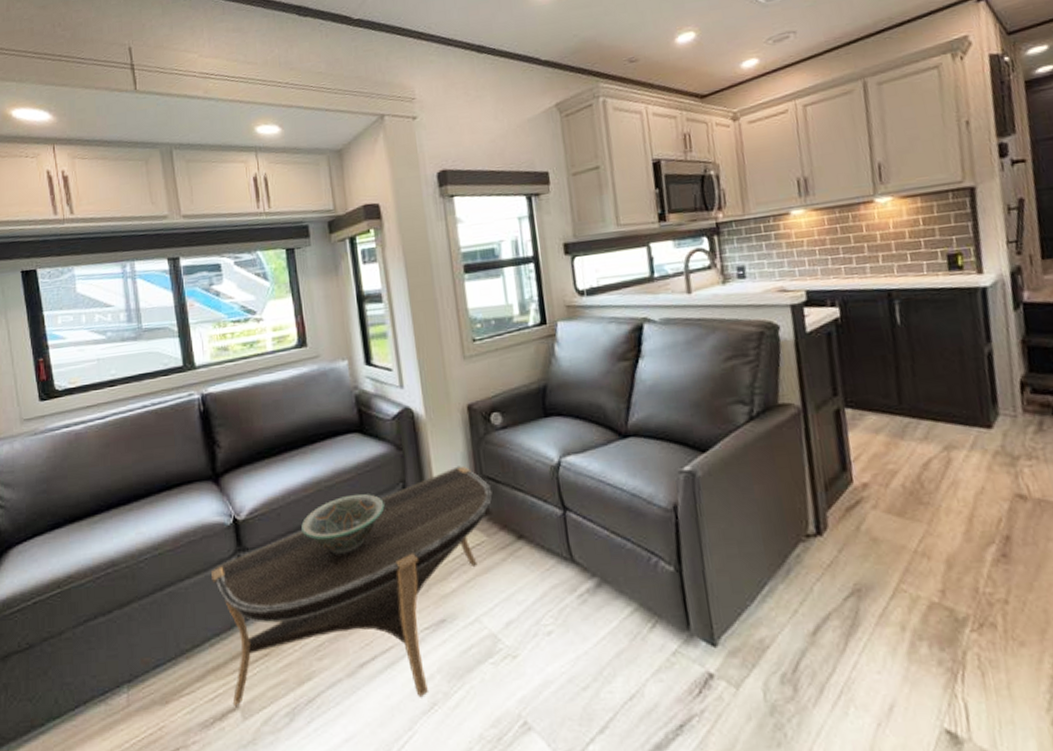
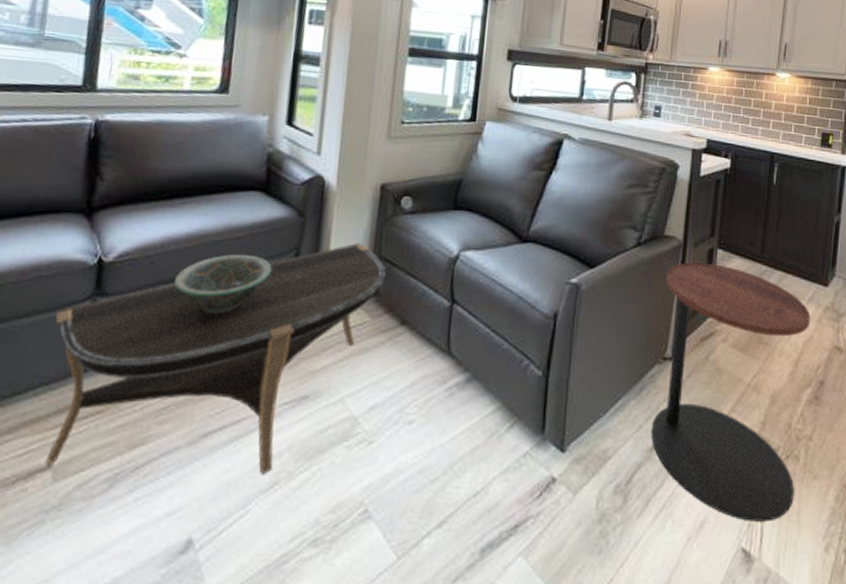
side table: none [790,425,1000,700] -> present [650,262,811,522]

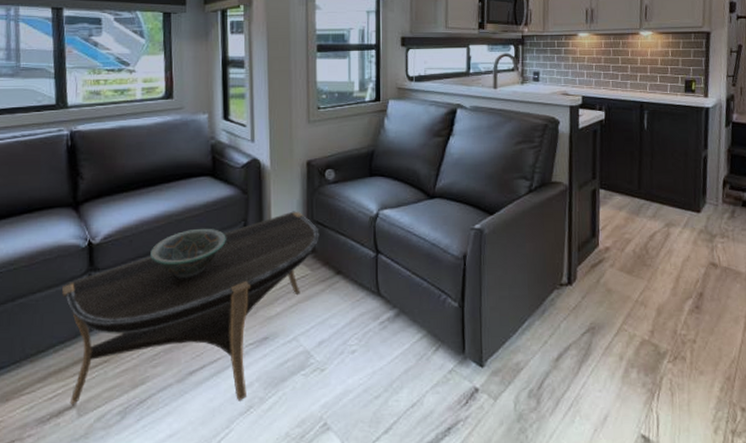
side table: present [650,262,811,522] -> none [555,202,687,413]

